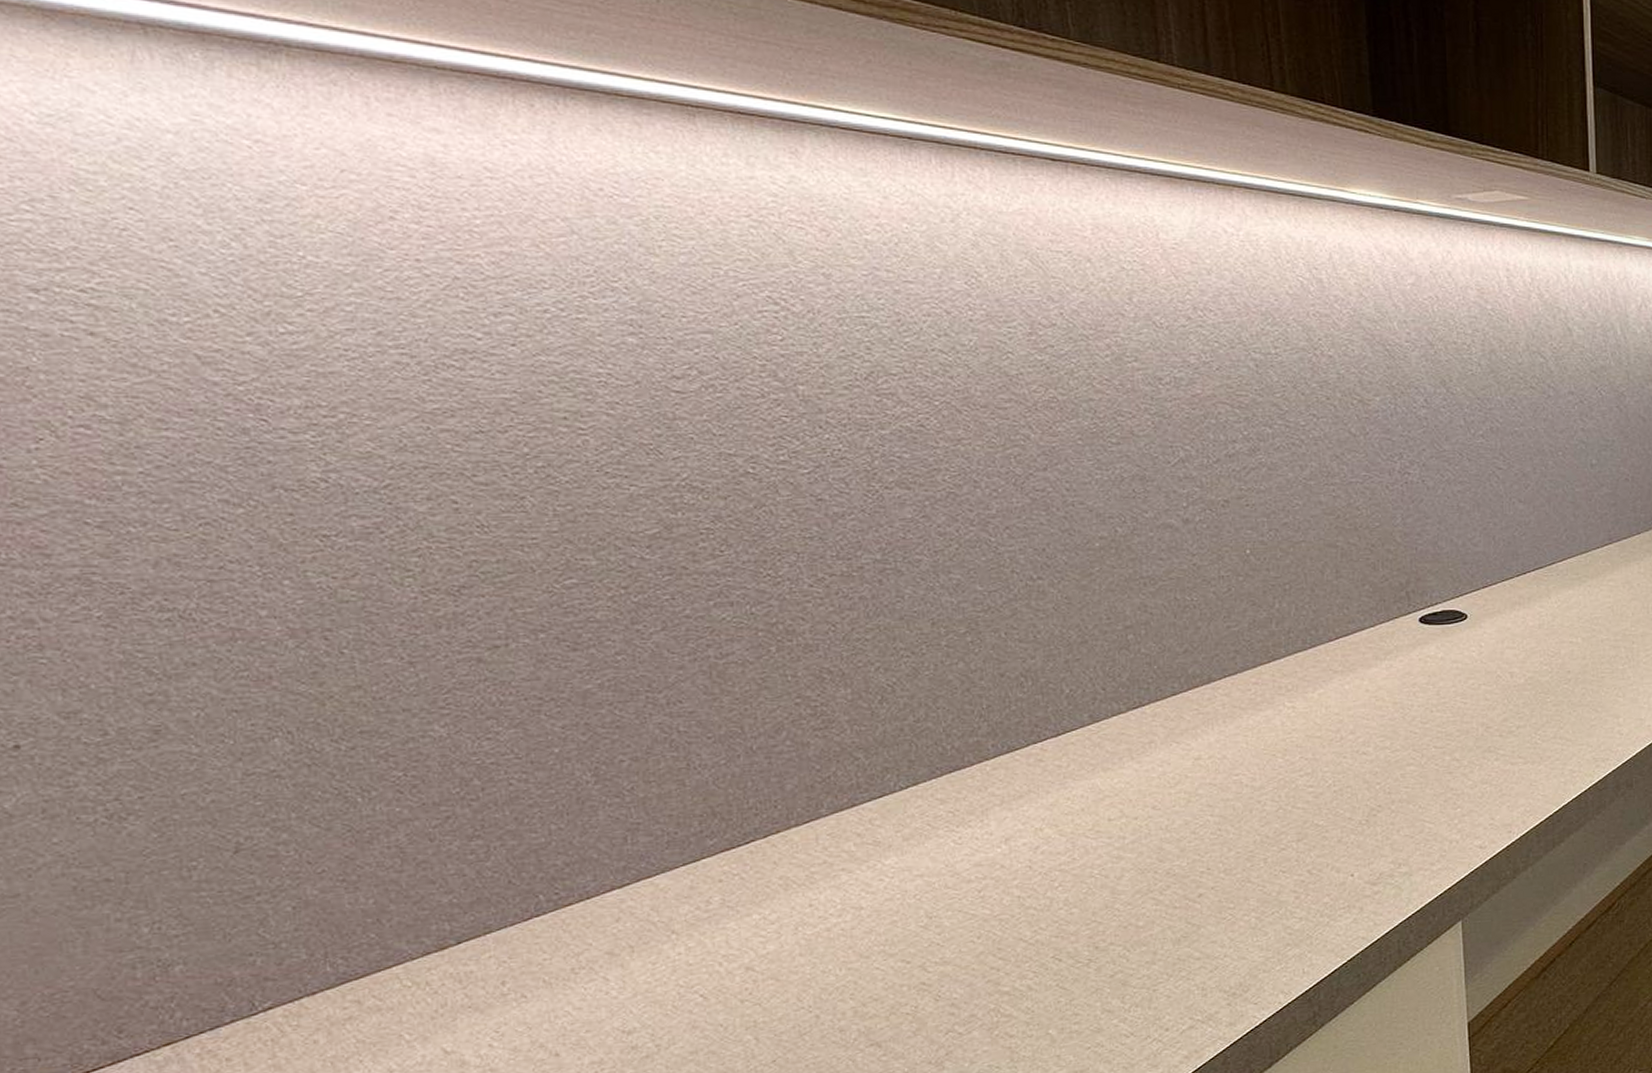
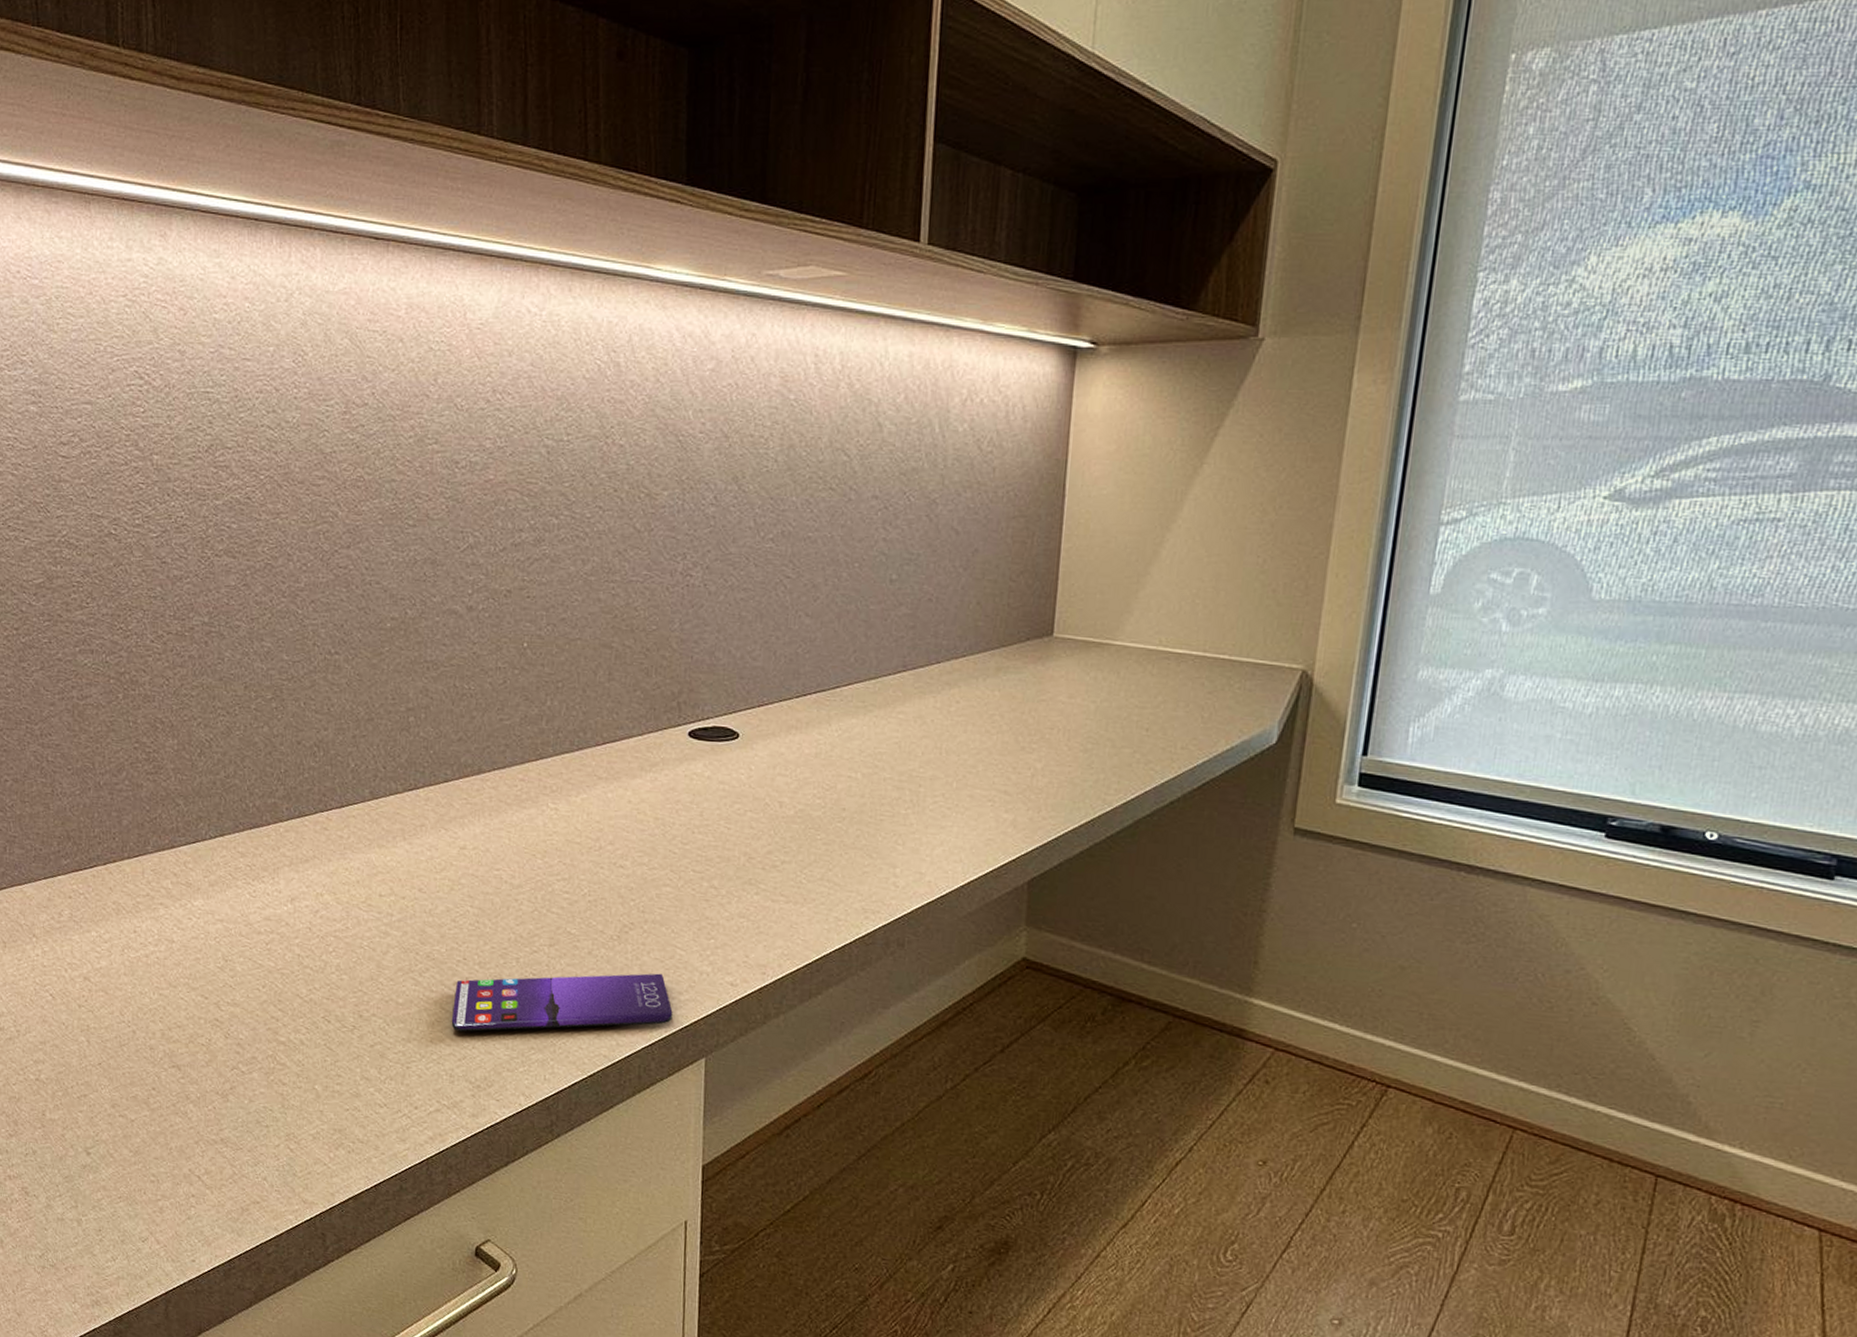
smartphone: none [1198,849,1427,943] -> present [451,973,673,1032]

